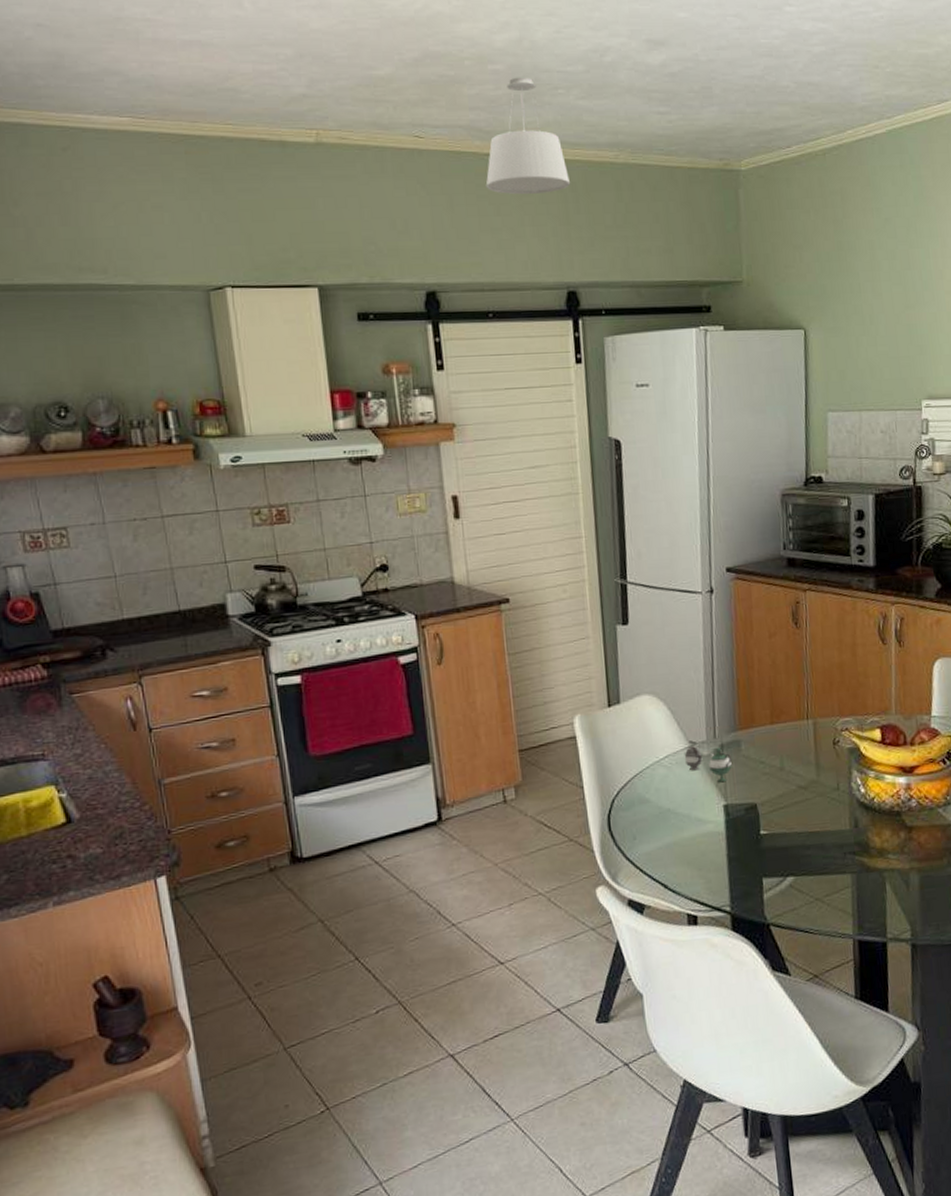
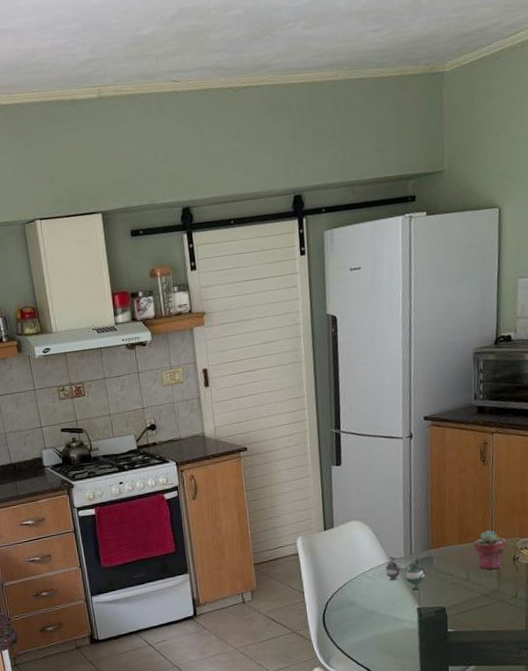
pendant light: present [485,77,571,195] -> none [228,17,297,120]
potted succulent: none [788,708,825,757] -> present [474,530,506,570]

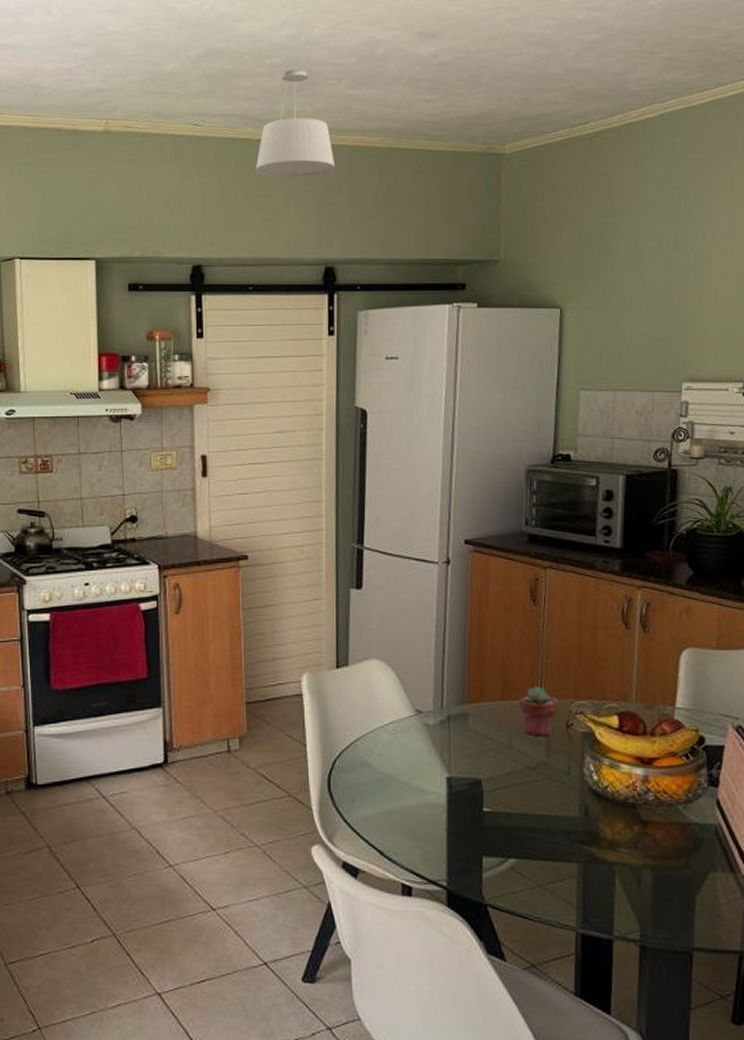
pendant light: none [228,17,297,120] -> present [255,69,336,178]
teapot: present [385,561,425,590] -> none [409,715,458,754]

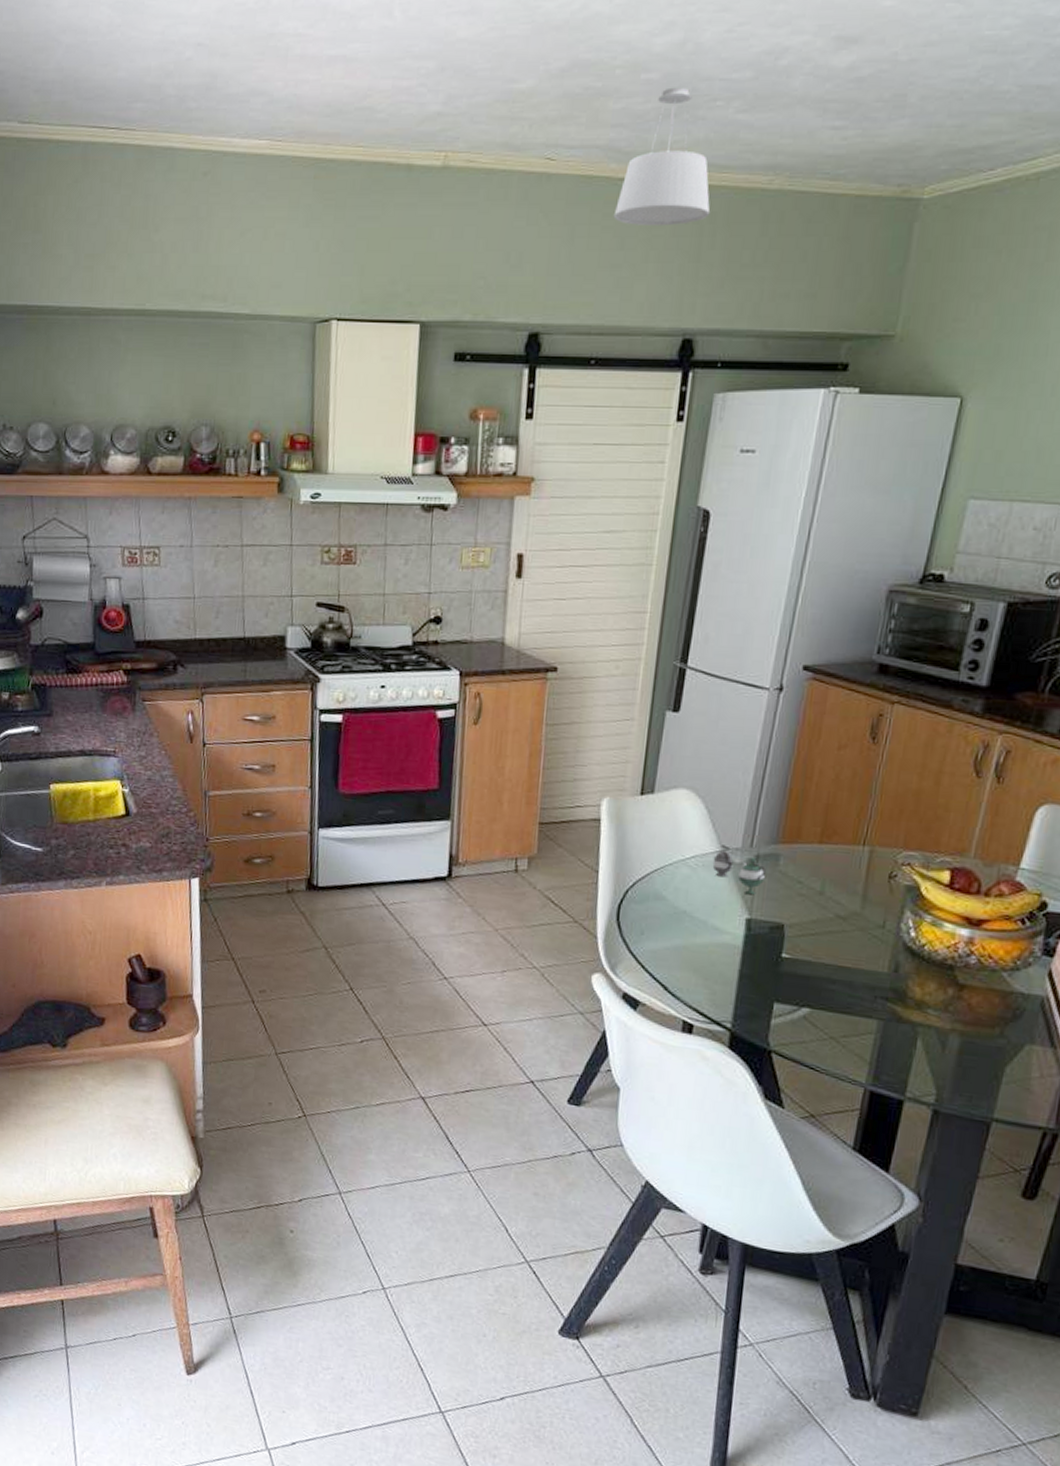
teapot: none [409,715,458,754] -> present [712,851,766,895]
potted succulent: present [519,687,558,737] -> none [839,832,883,886]

